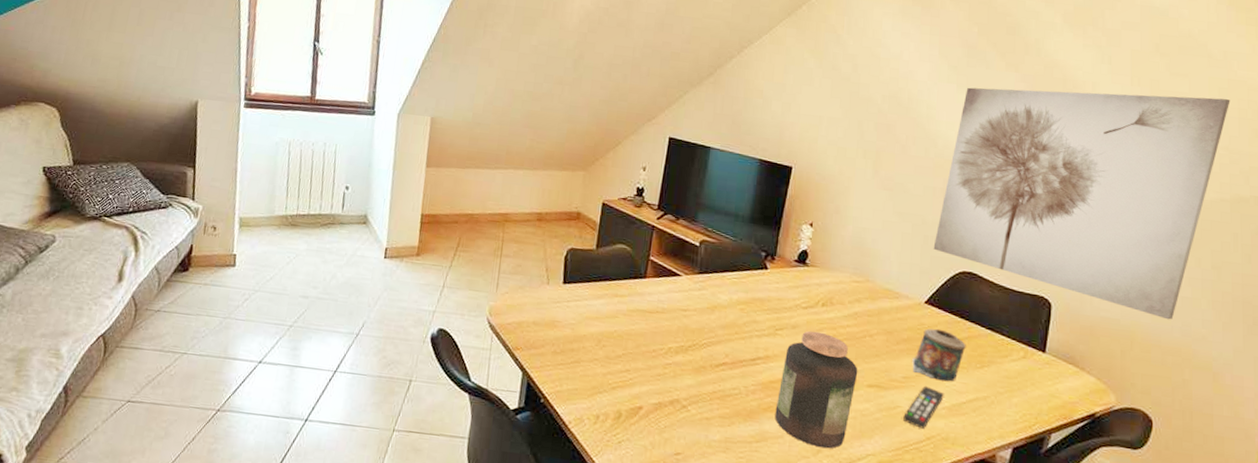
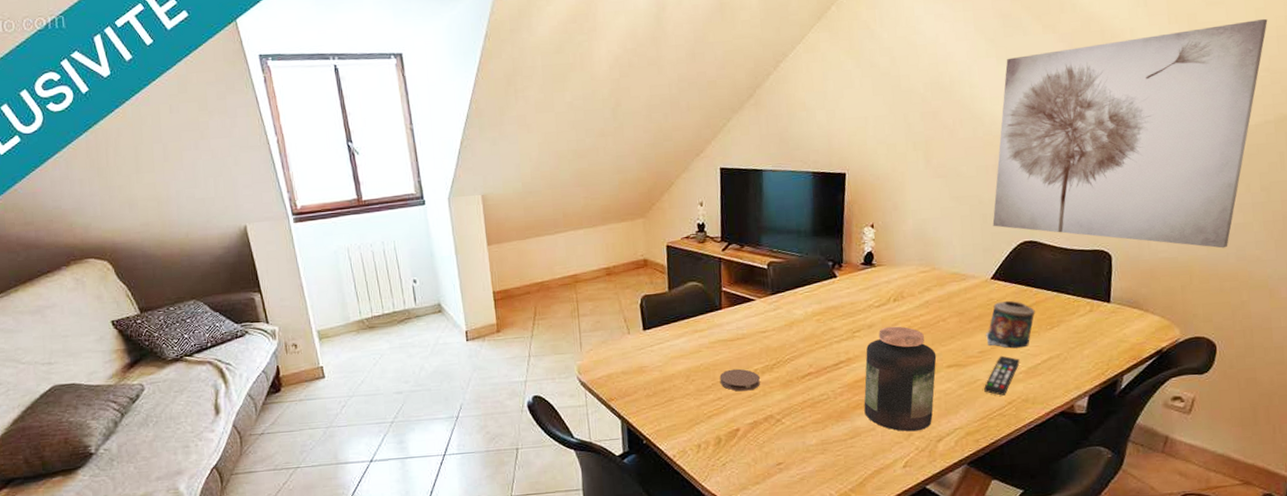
coaster: none [631,342,673,369] -> present [719,368,760,392]

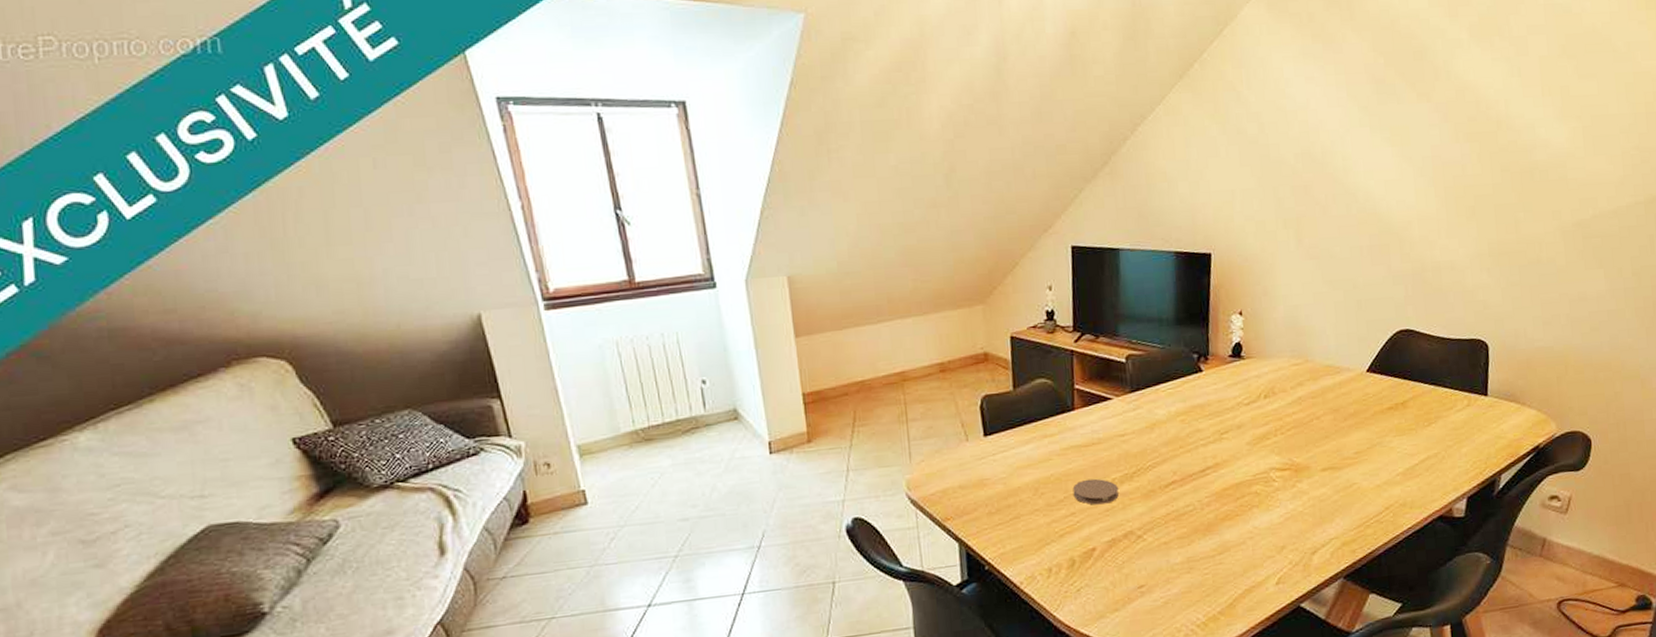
jar: present [864,326,937,432] -> none [1233,426,1311,545]
remote control: present [984,355,1020,396] -> none [1360,456,1397,500]
candle: present [986,300,1035,349] -> none [1361,395,1412,448]
wall art: present [992,18,1268,249] -> none [1367,94,1637,337]

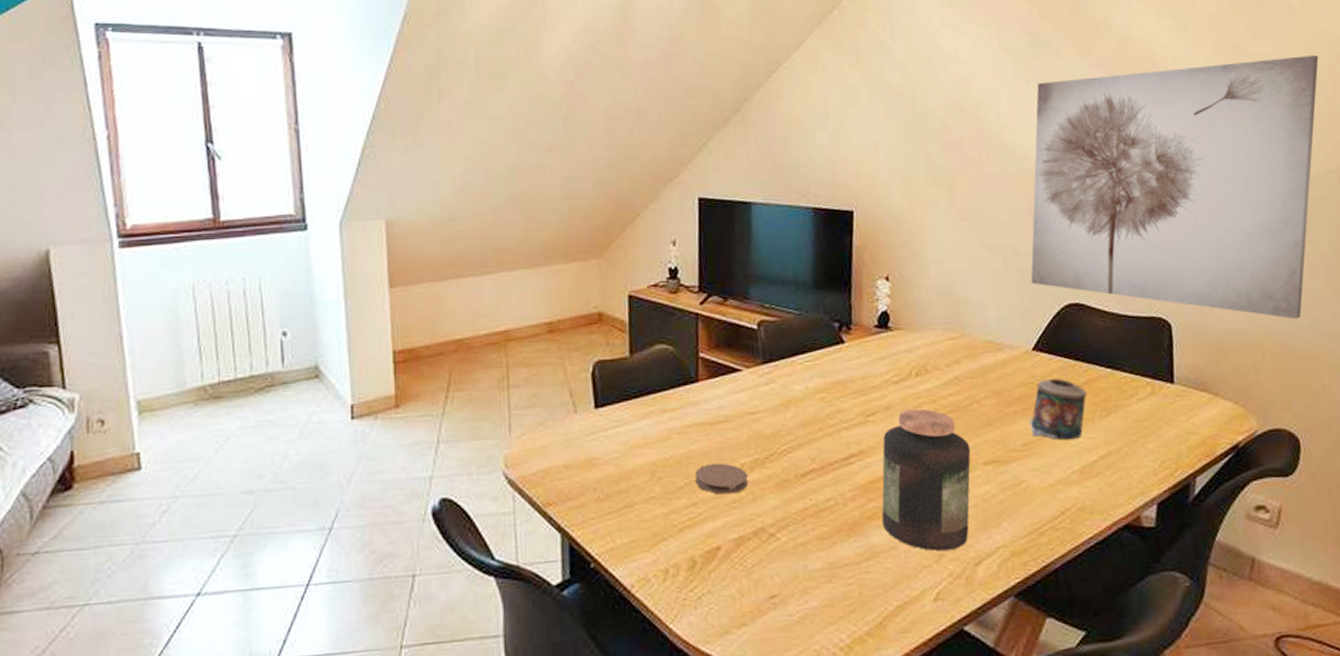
jar: none [1233,426,1311,545] -> present [882,408,971,552]
candle: none [1361,395,1412,448] -> present [1029,378,1087,440]
wall art: none [1367,94,1637,337] -> present [1030,54,1319,319]

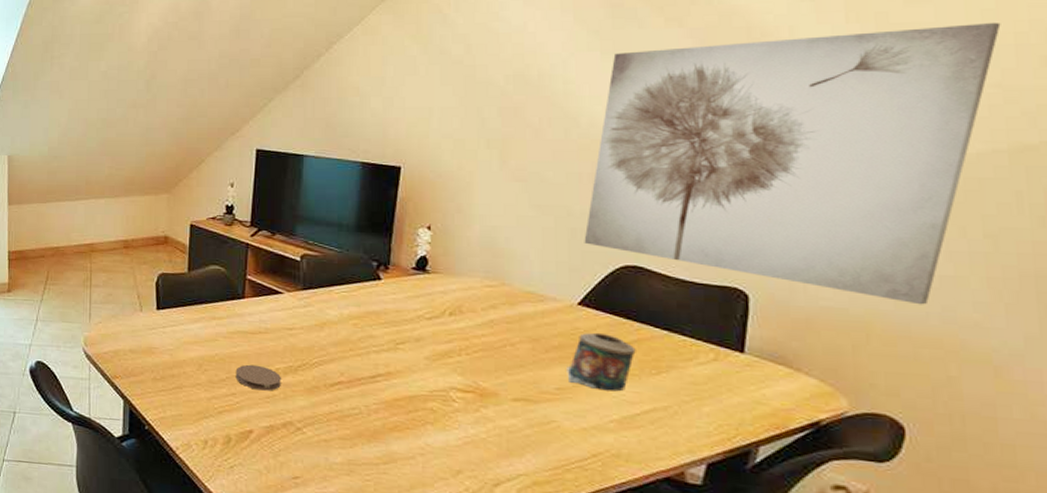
jar: present [882,408,971,552] -> none [403,343,500,470]

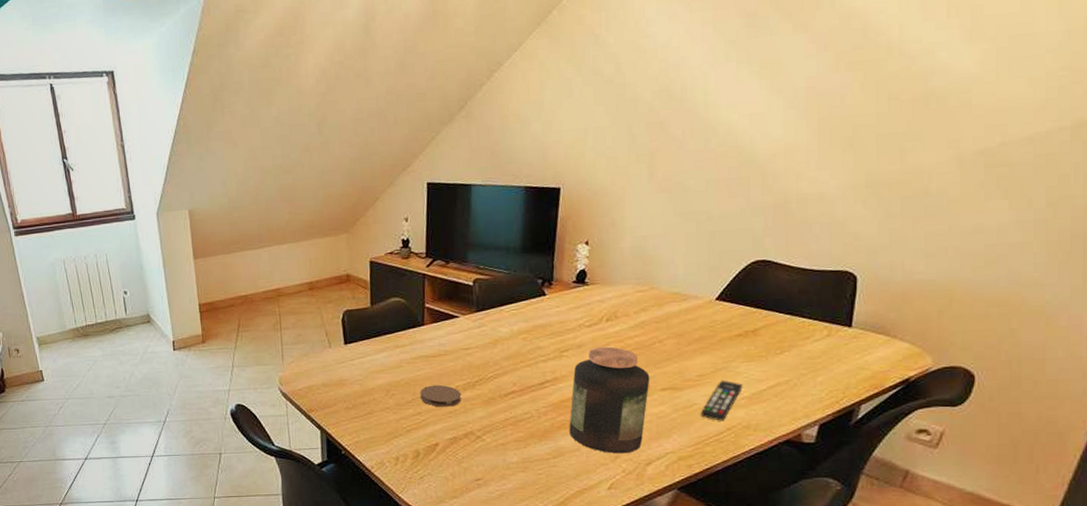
jar: none [403,343,500,470] -> present [569,346,650,454]
remote control: none [560,397,611,445] -> present [701,380,743,421]
candle: present [567,332,636,392] -> none [706,322,764,373]
wall art: present [584,22,1001,305] -> none [721,8,1074,271]

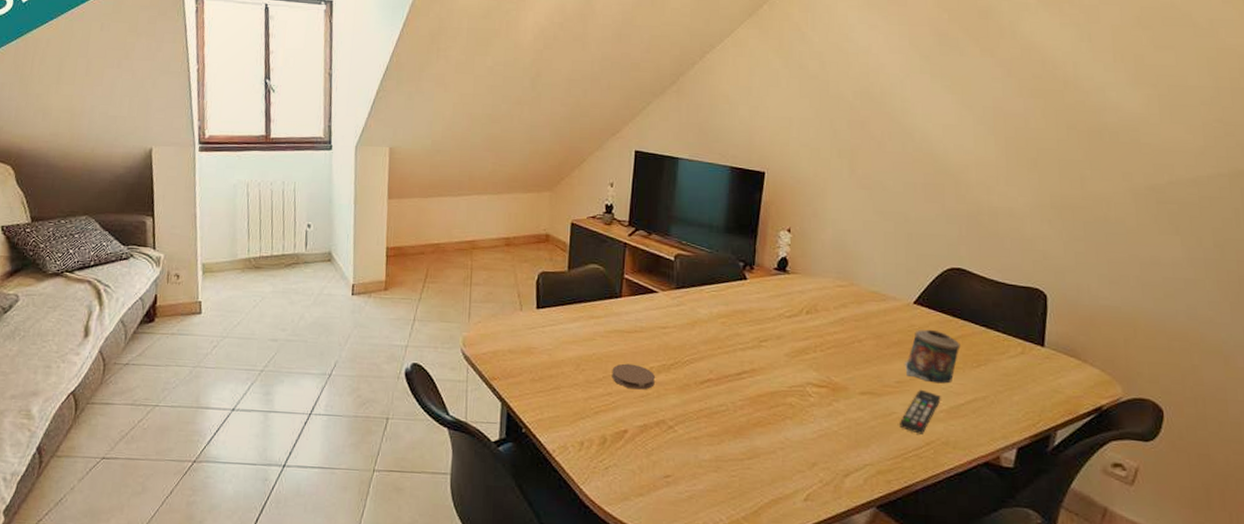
jar: present [569,346,650,454] -> none [765,340,849,461]
candle: none [706,322,764,373] -> present [905,329,960,384]

